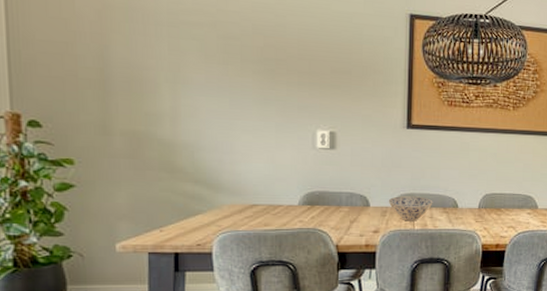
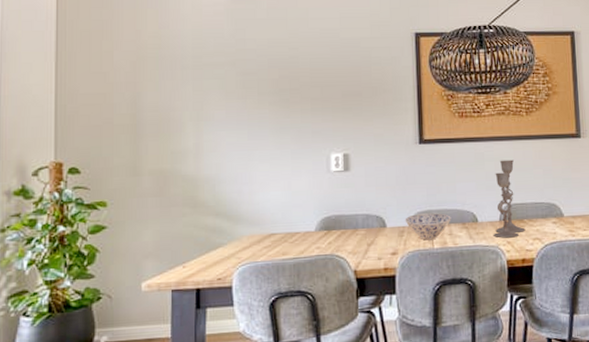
candlestick: none [471,151,502,224] -> present [493,159,526,238]

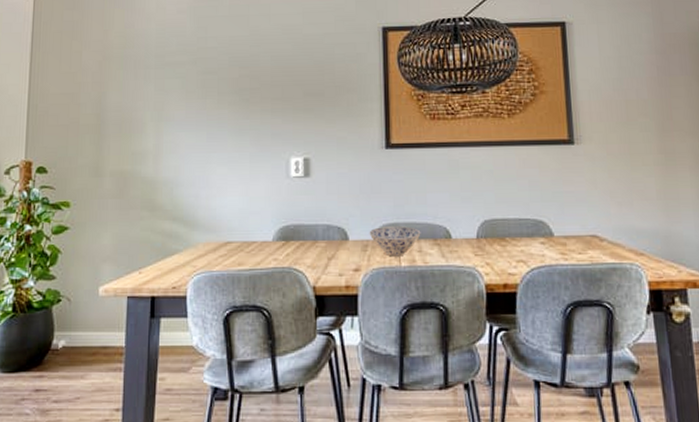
candlestick: present [493,159,526,238] -> none [469,168,508,259]

